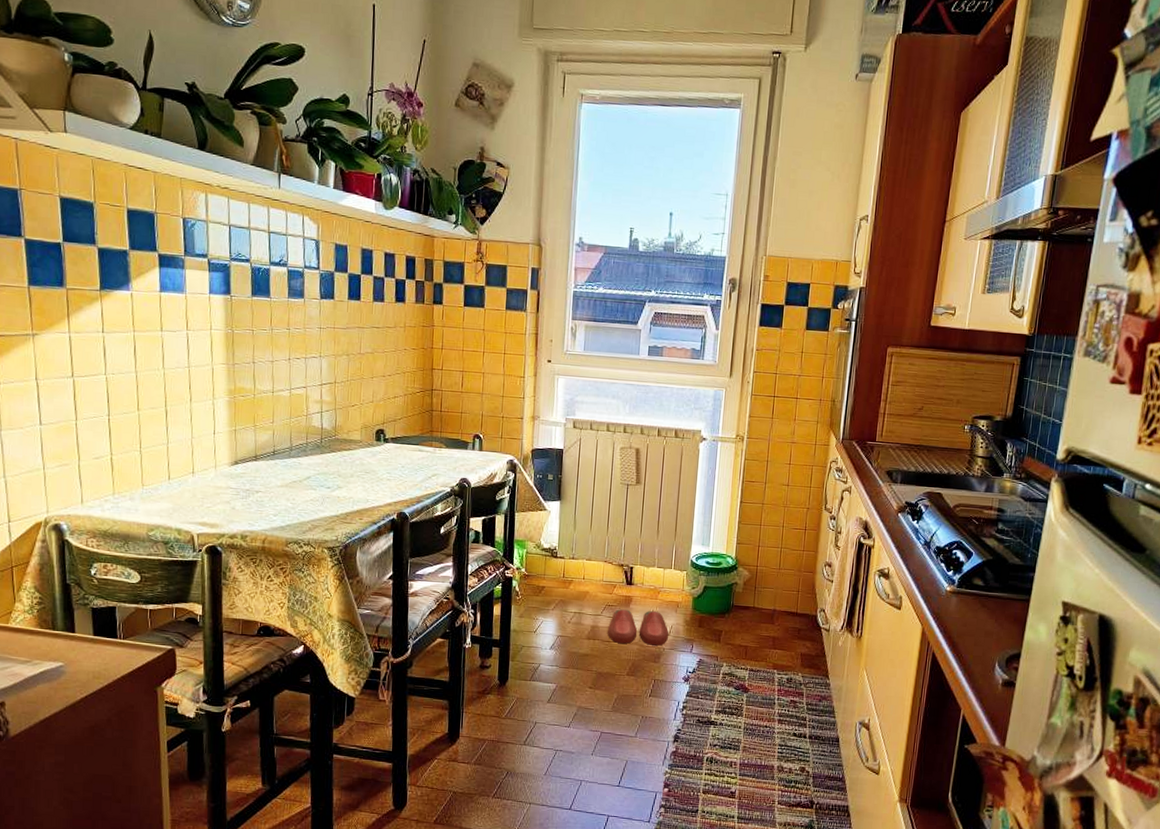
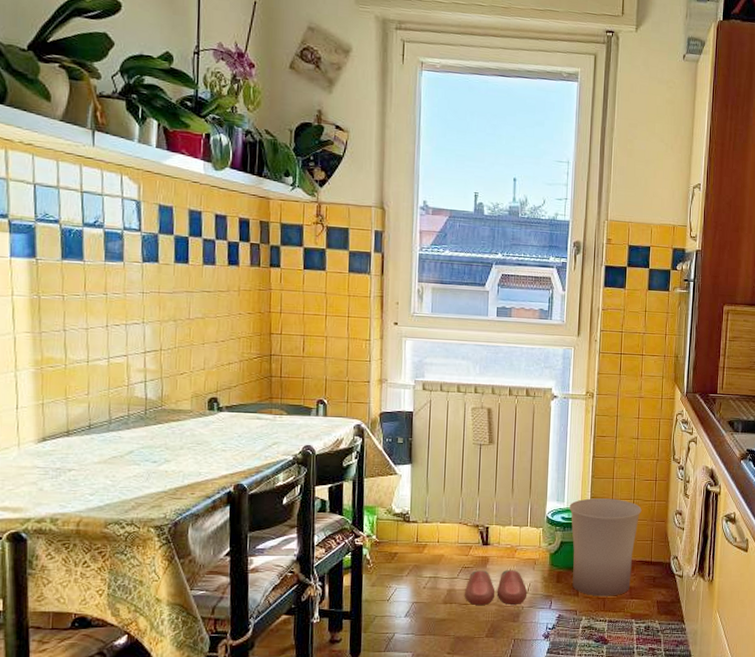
waste bin: none [714,544,789,645] -> present [569,498,642,597]

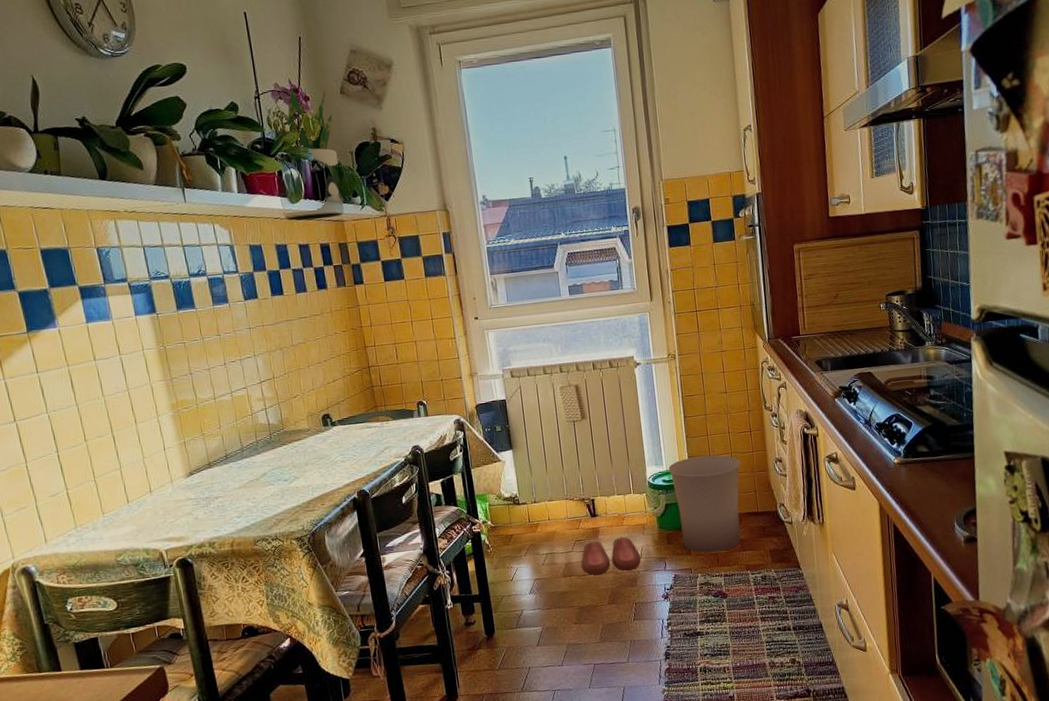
planter: none [203,52,277,193] -> present [265,88,345,221]

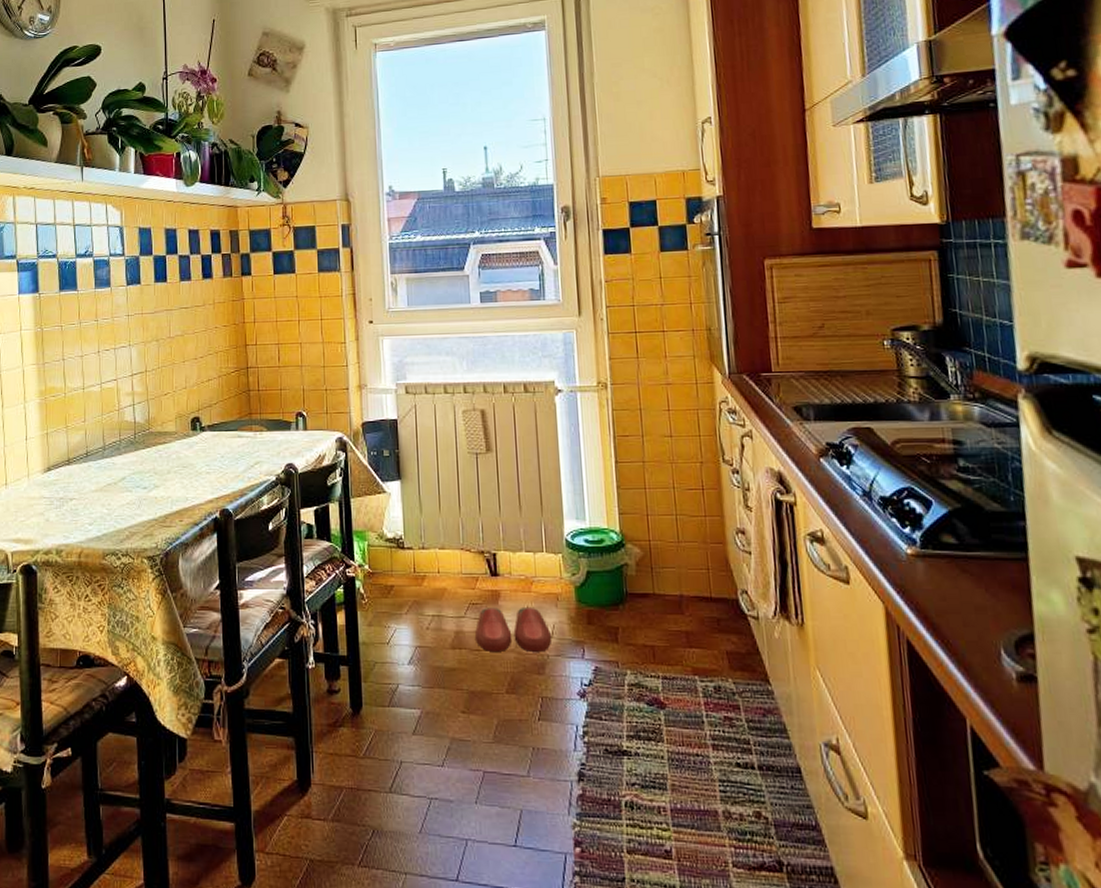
planter: present [265,88,345,221] -> none [171,70,240,205]
waste bin: present [668,455,741,553] -> none [592,514,689,644]

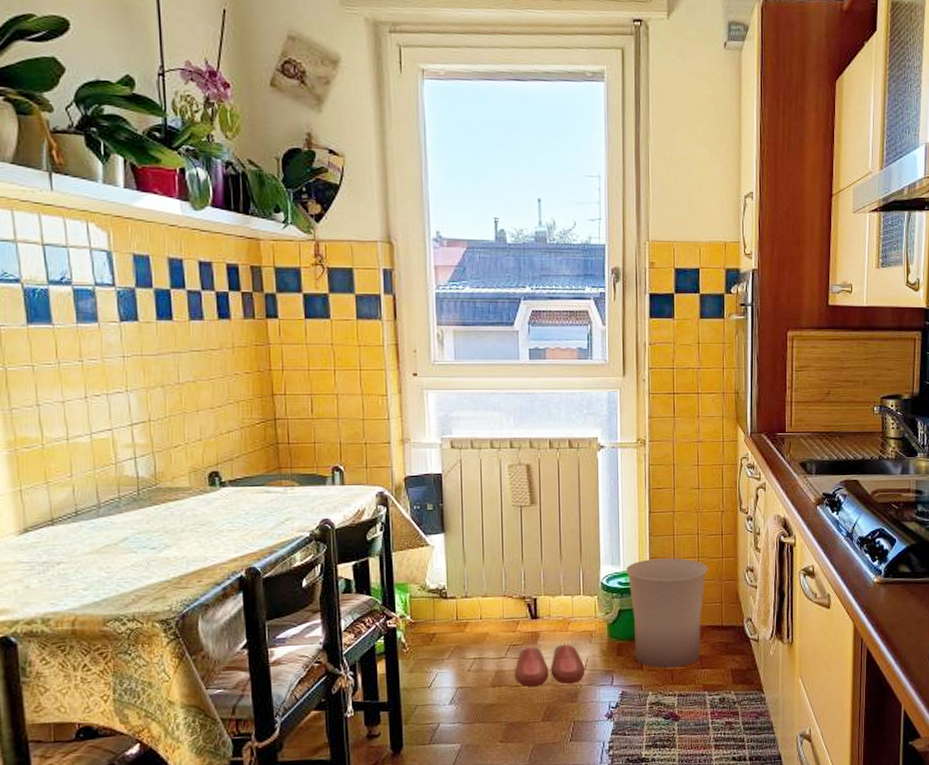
waste bin: none [592,514,689,644] -> present [626,558,708,669]

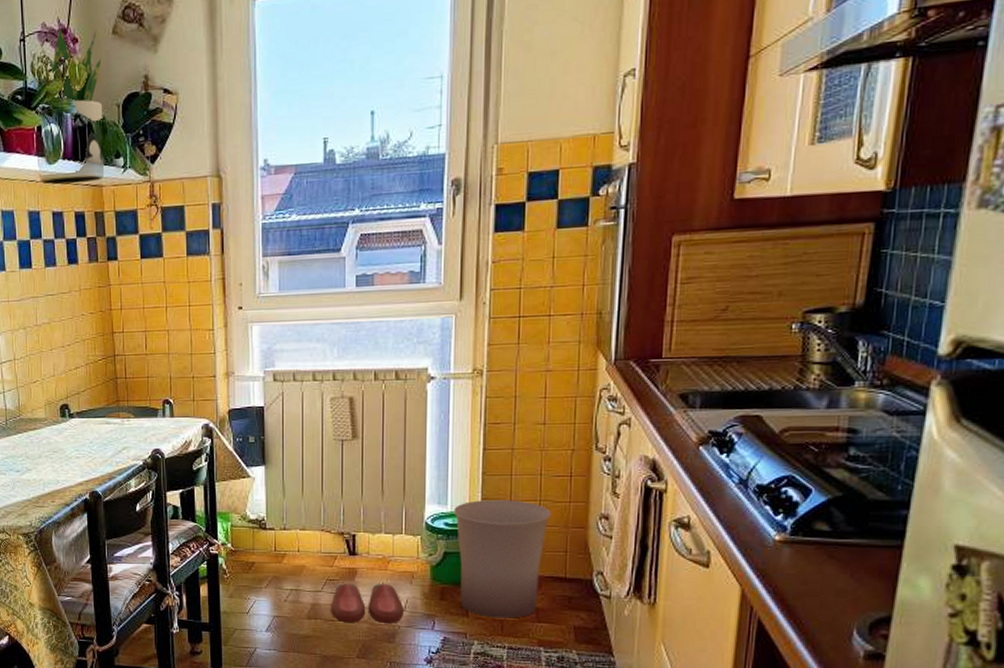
planter: none [170,70,262,234] -> present [29,28,105,185]

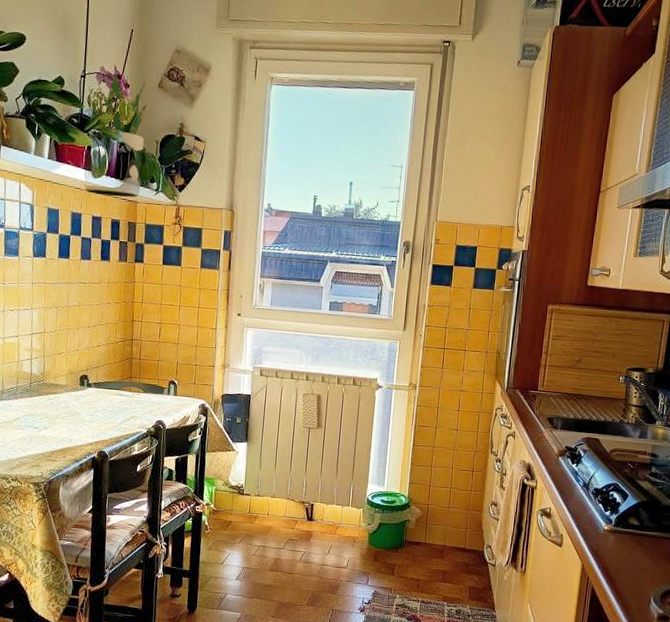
slippers: present [331,583,403,623] -> none [289,543,346,578]
waste bin: present [453,500,552,619] -> none [388,484,458,578]

